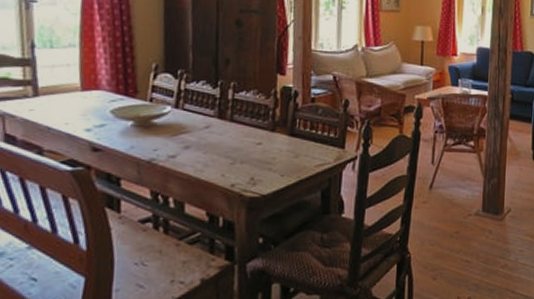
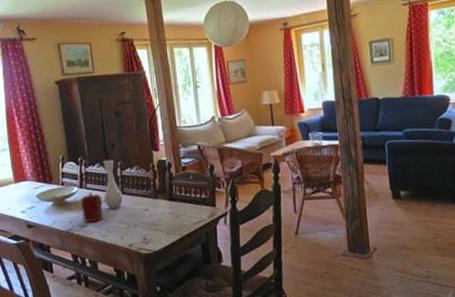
candle: none [173,115,203,152] -> present [80,192,104,222]
vase: none [206,77,231,139] -> present [103,159,123,210]

